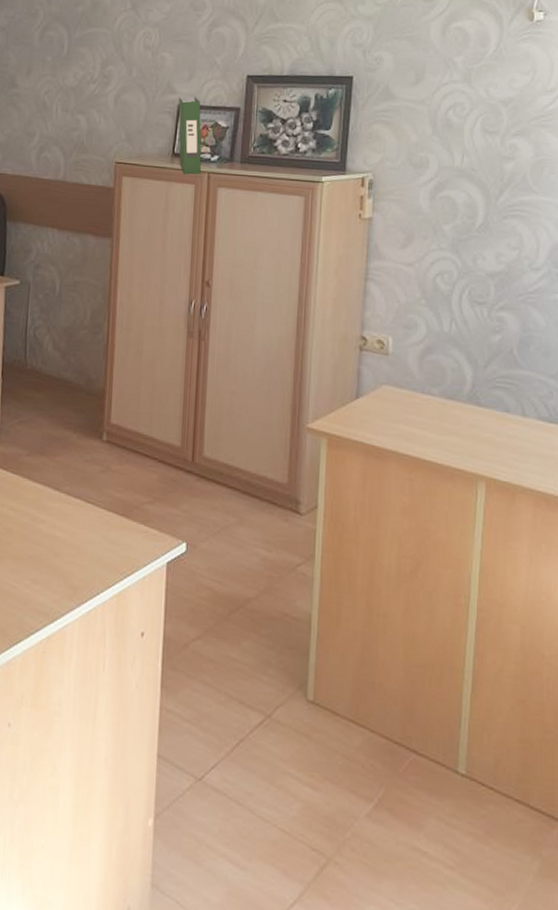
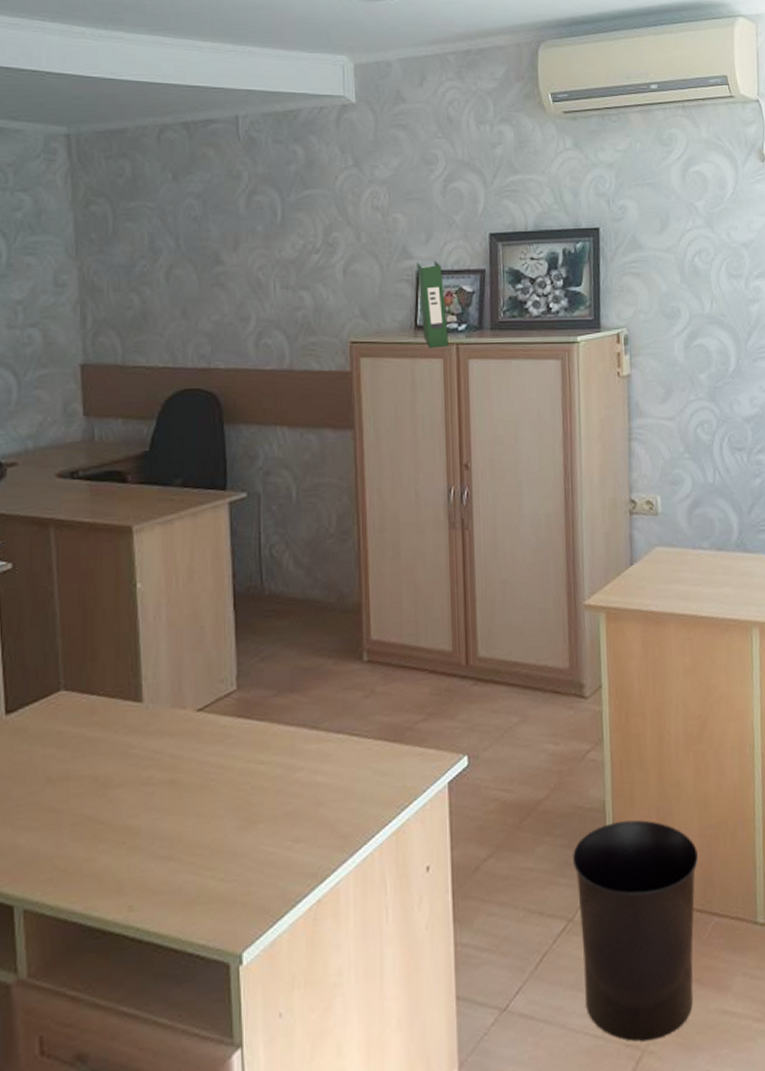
waste bin: none [276,636,400,853] -> present [573,819,698,1042]

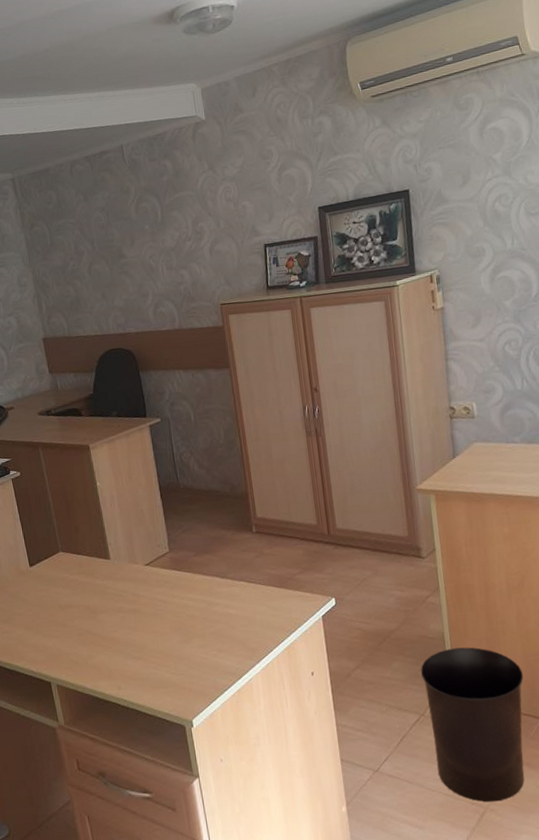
binder: present [417,261,448,349] -> none [264,234,294,303]

